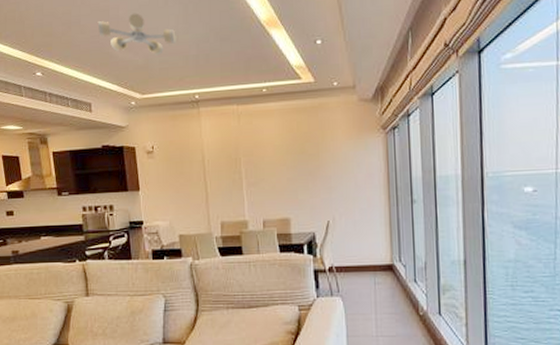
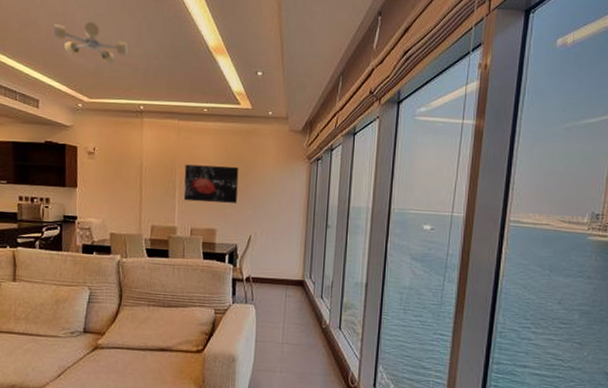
wall art: none [249,147,309,191] -> present [183,164,239,203]

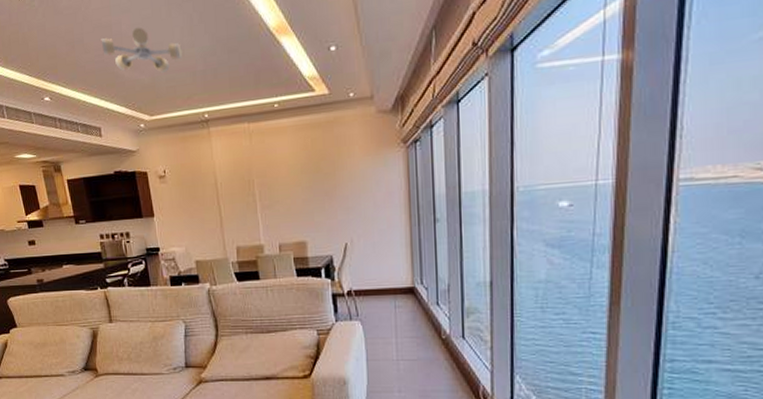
wall art: present [183,164,239,203] -> none [262,165,326,214]

